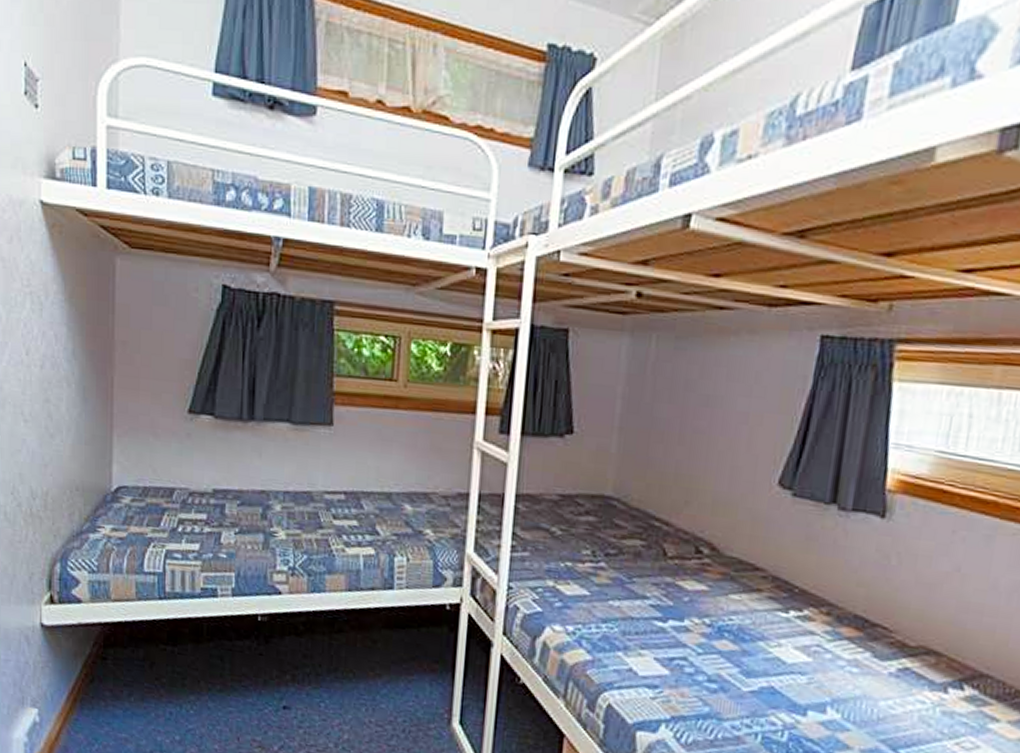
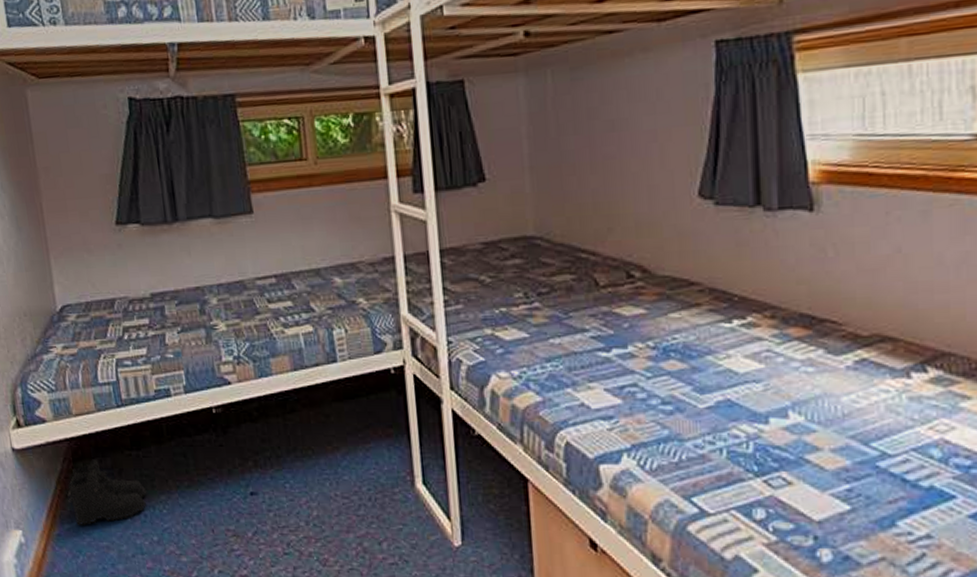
boots: none [92,648,176,715] -> present [67,459,147,525]

